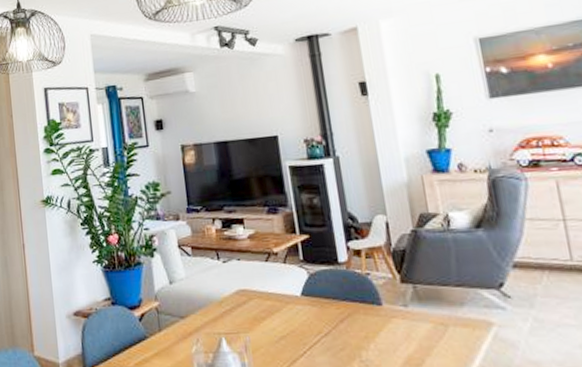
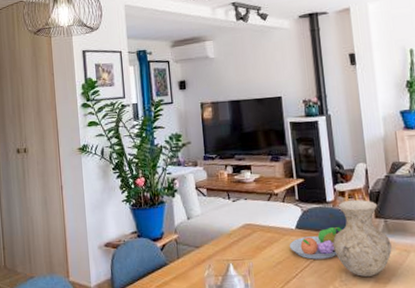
fruit bowl: none [293,294,360,334] -> present [289,227,343,260]
vase: none [348,260,425,358] -> present [333,200,392,278]

